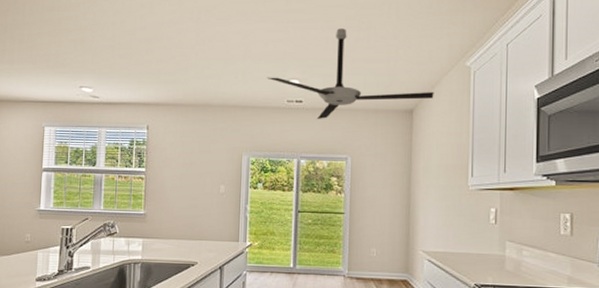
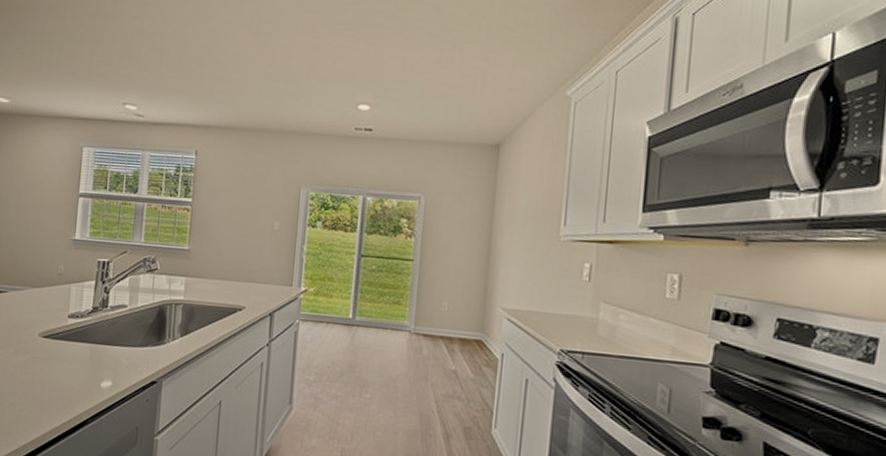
ceiling fan: present [266,28,434,119] -> none [332,46,526,151]

